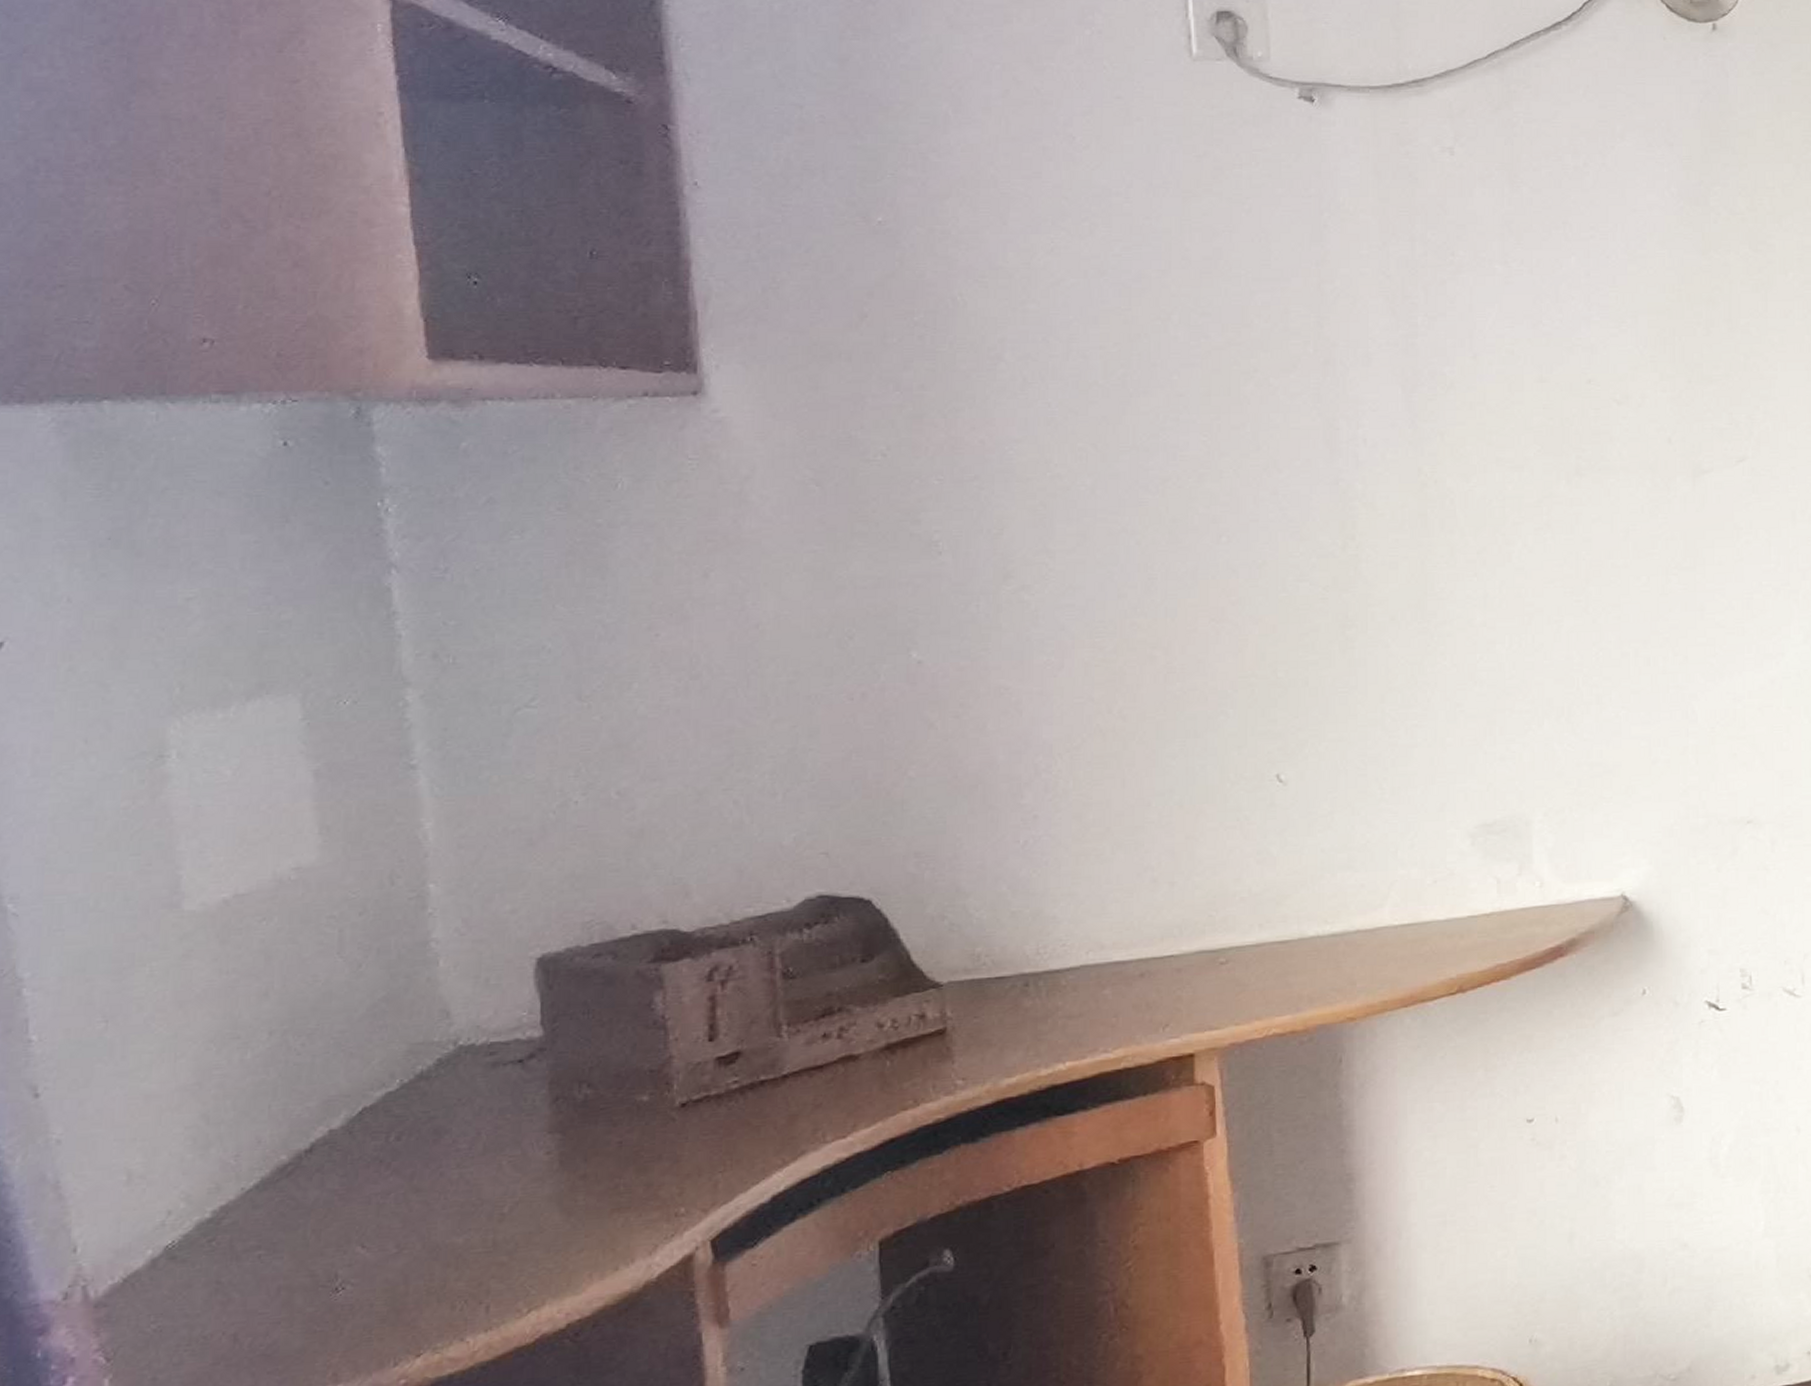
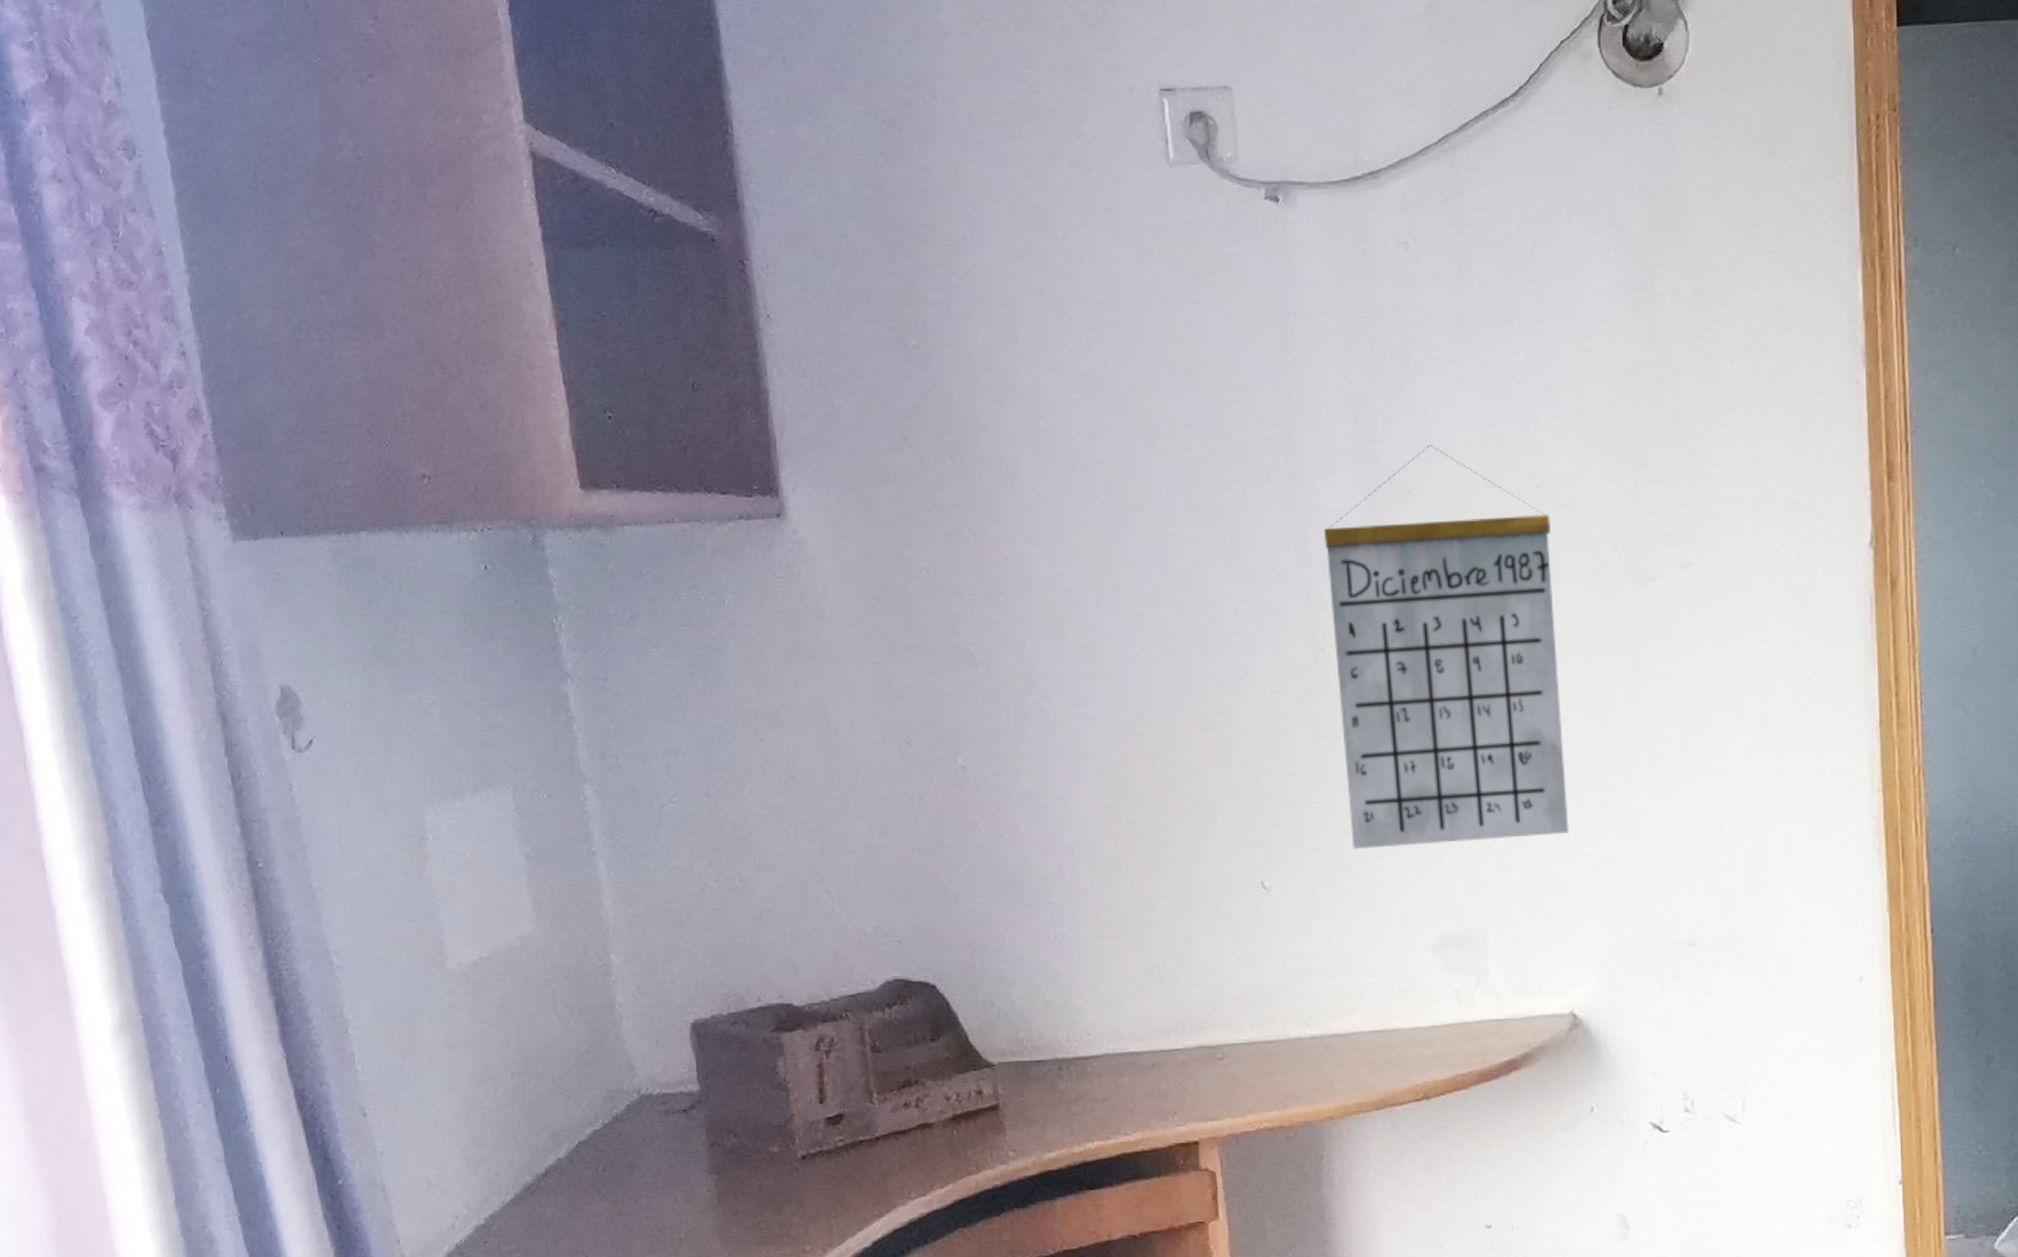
calendar: none [1357,340,1621,739] -> present [1324,445,1570,850]

